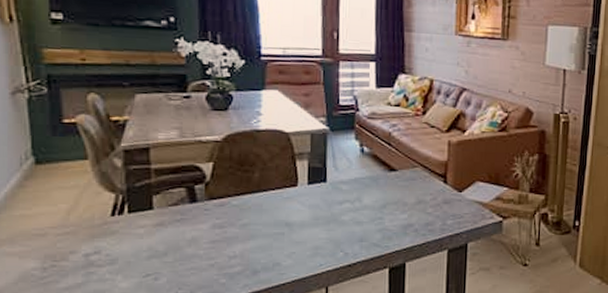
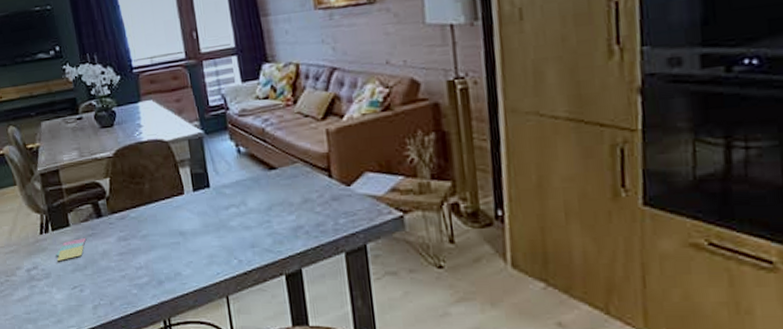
sticky notes: none [128,223,173,246] -> present [56,238,87,261]

